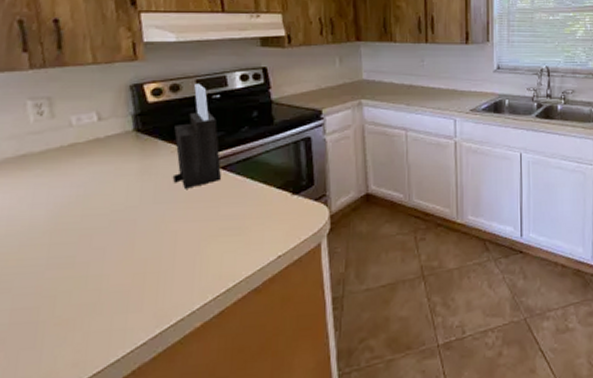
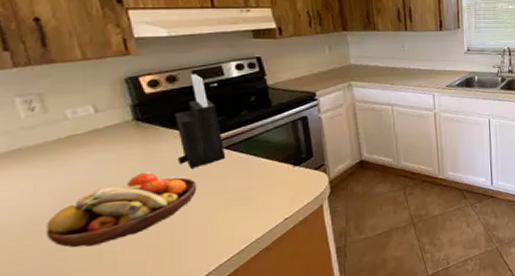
fruit bowl: none [38,190,190,268] -> present [46,173,197,248]

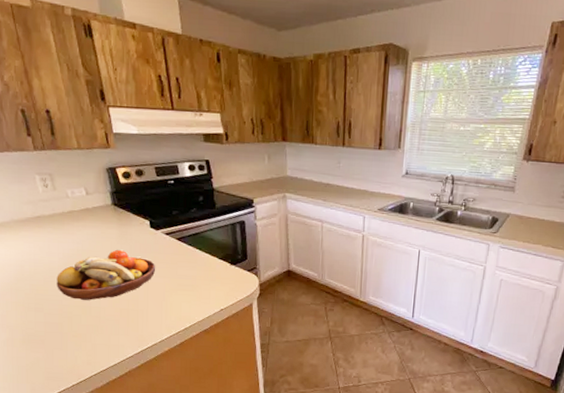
knife block: present [175,74,226,169] -> none [141,170,178,253]

